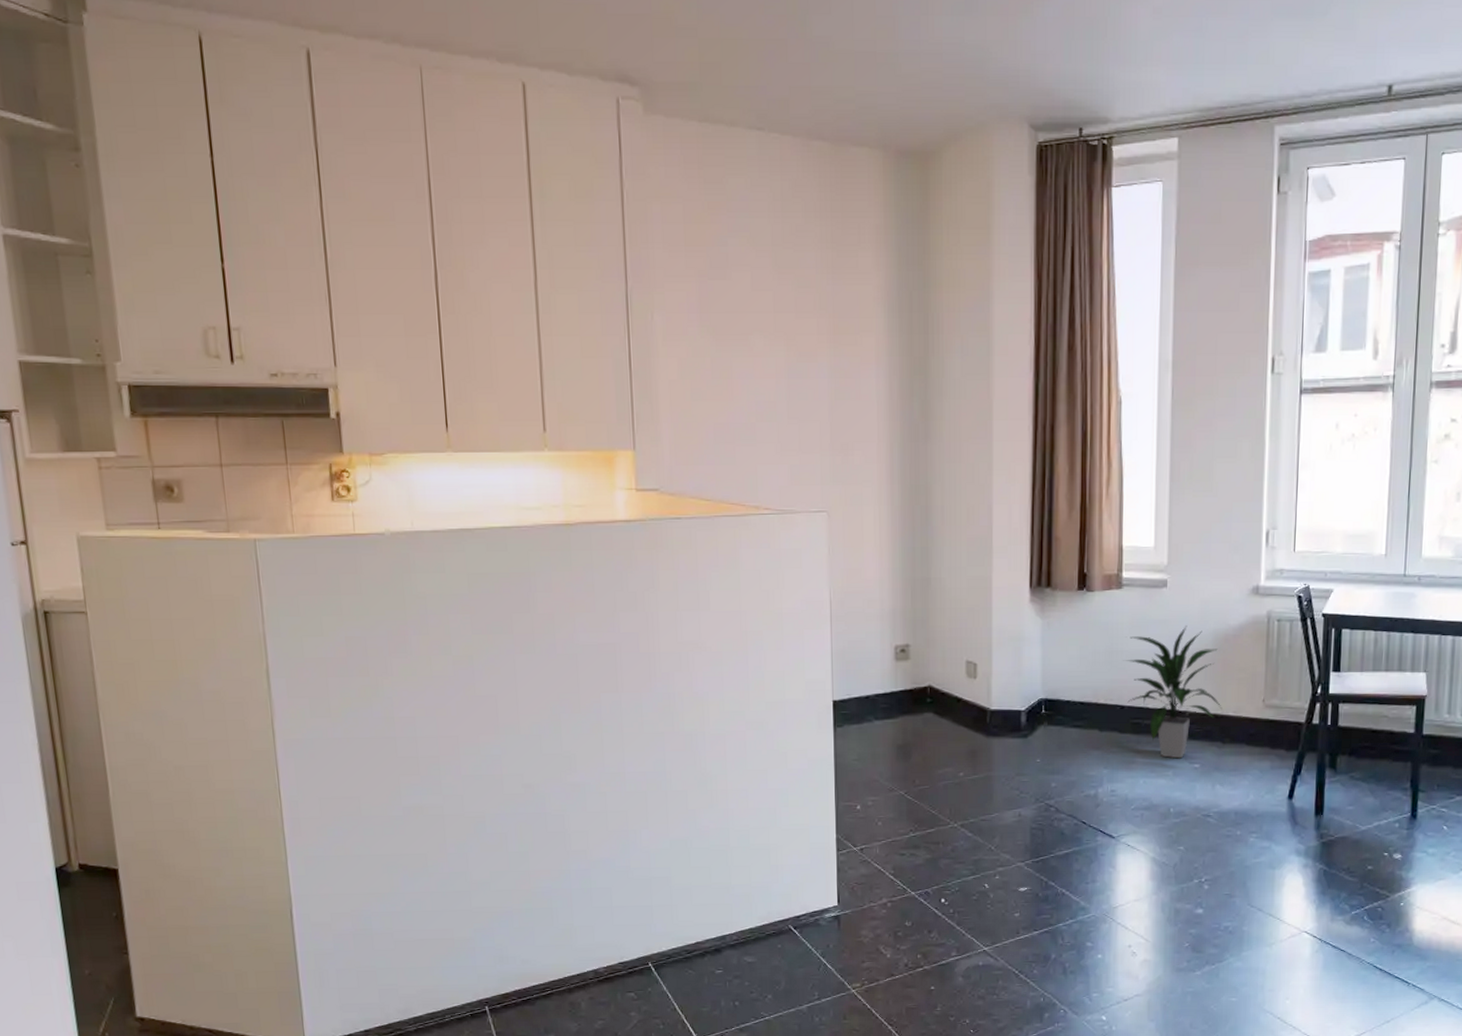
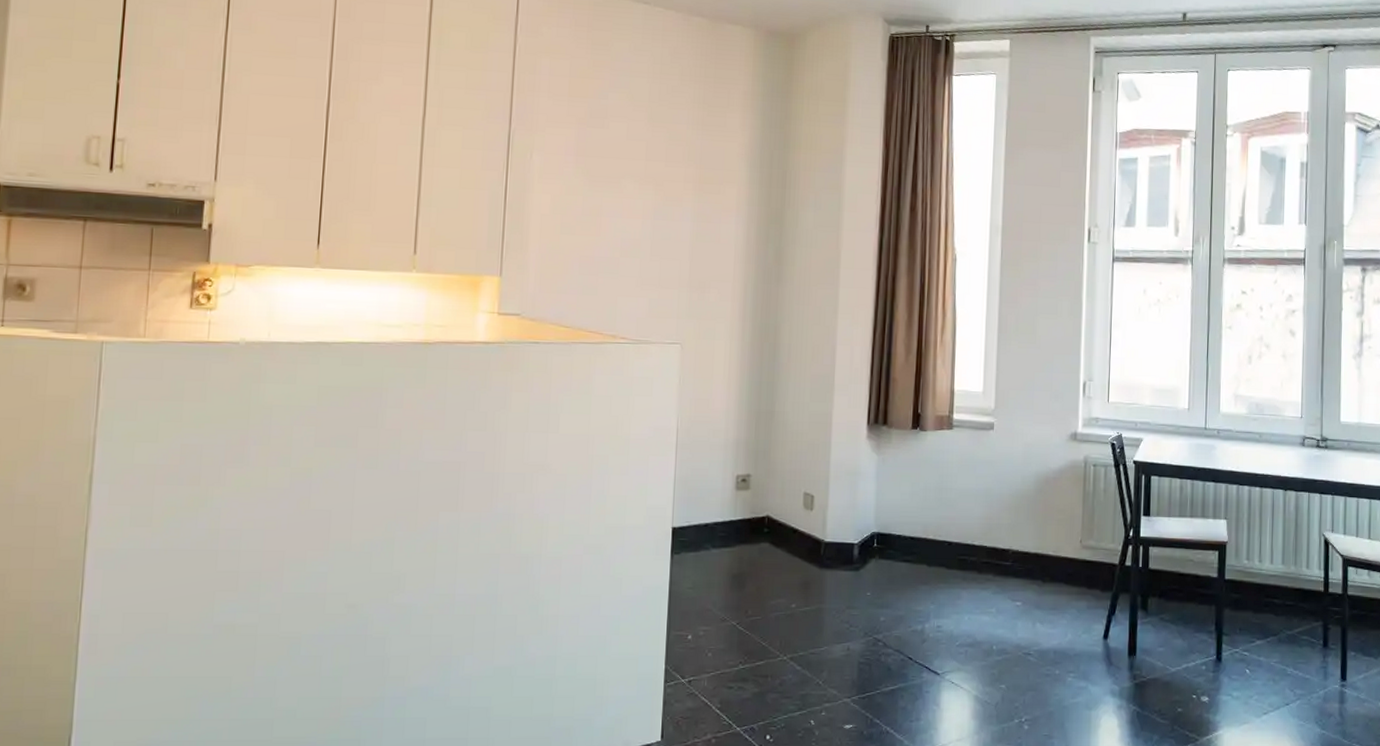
indoor plant: present [1123,626,1222,759] -> none [952,467,1043,596]

